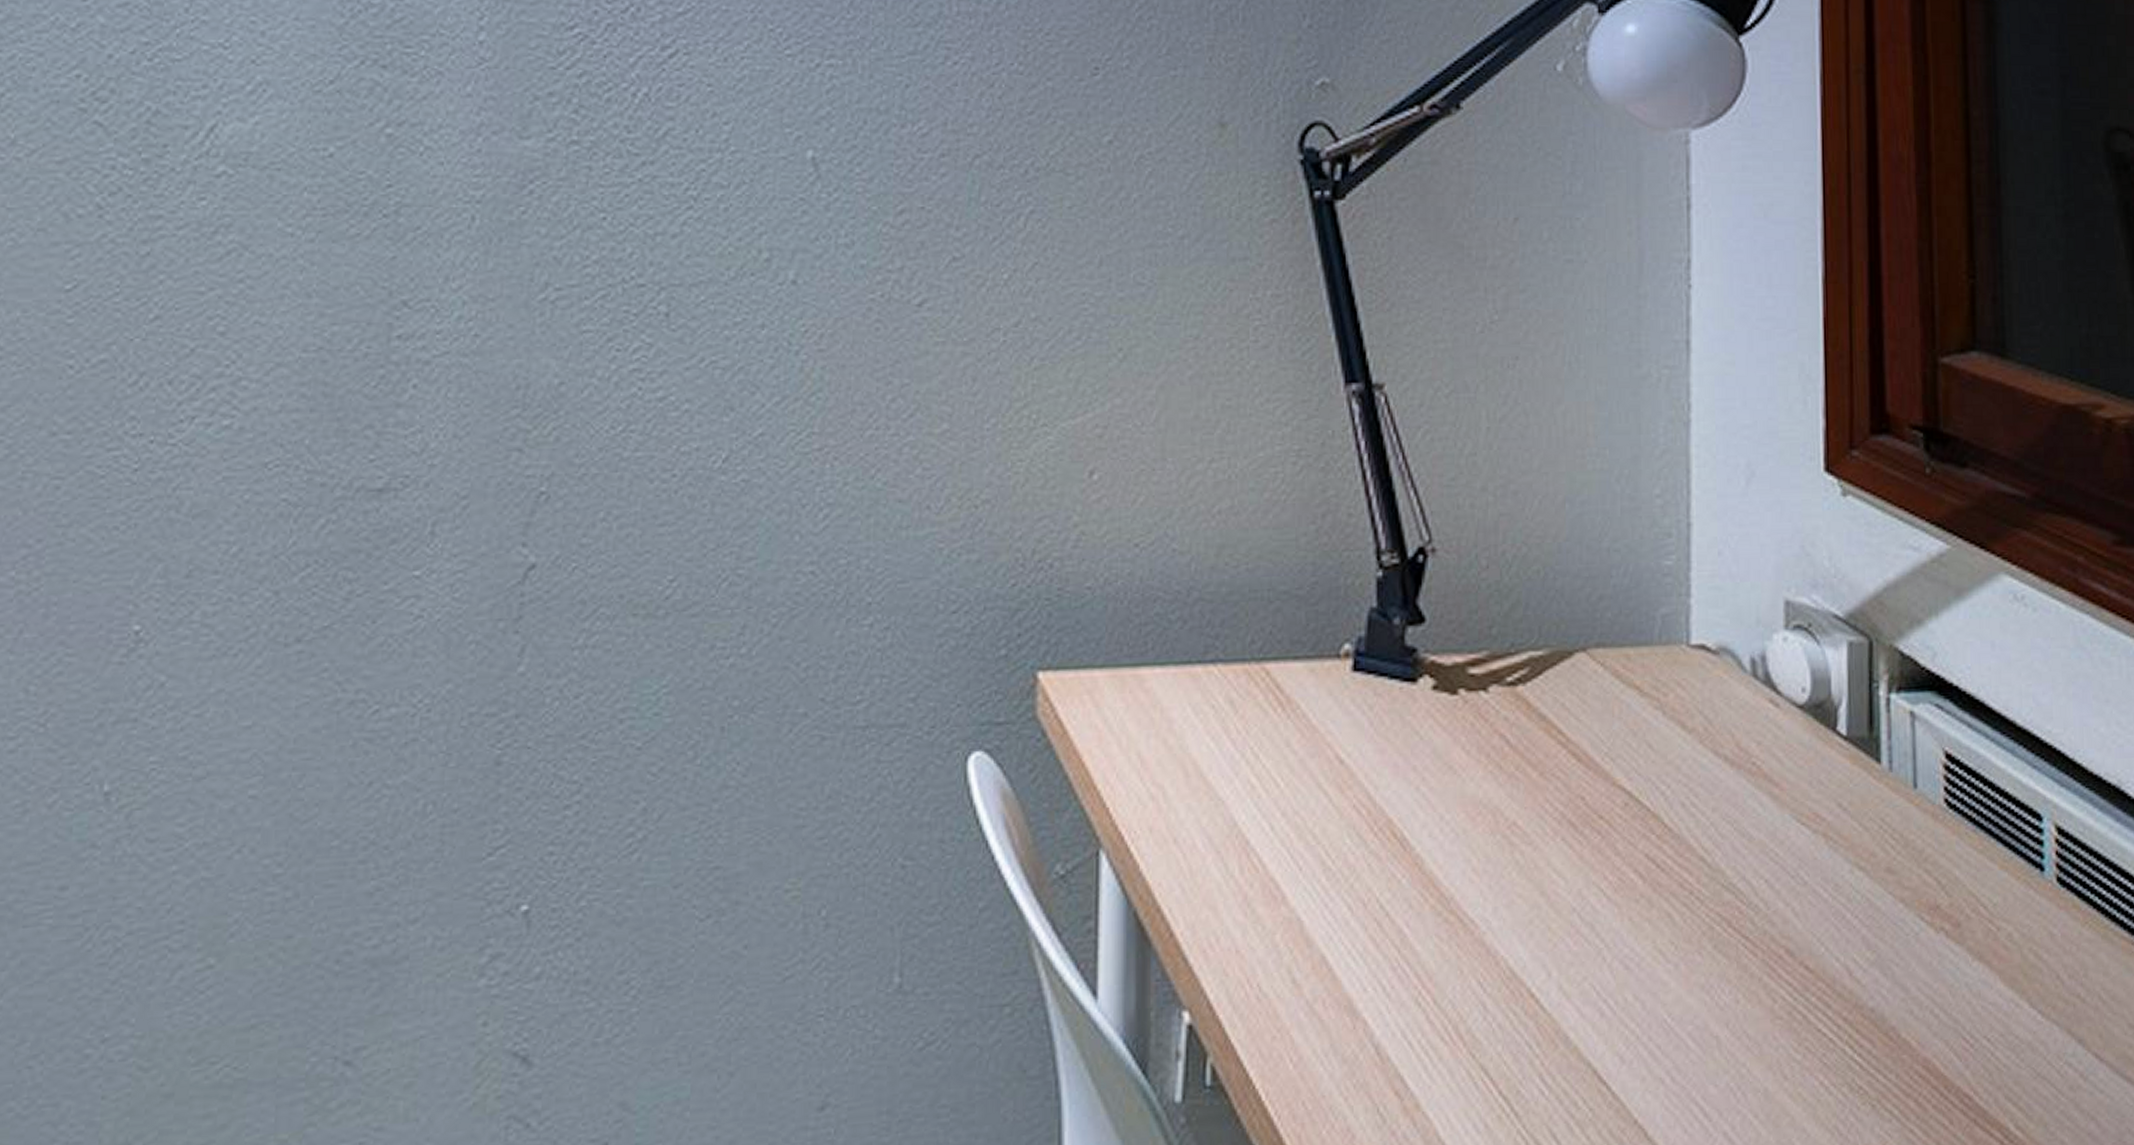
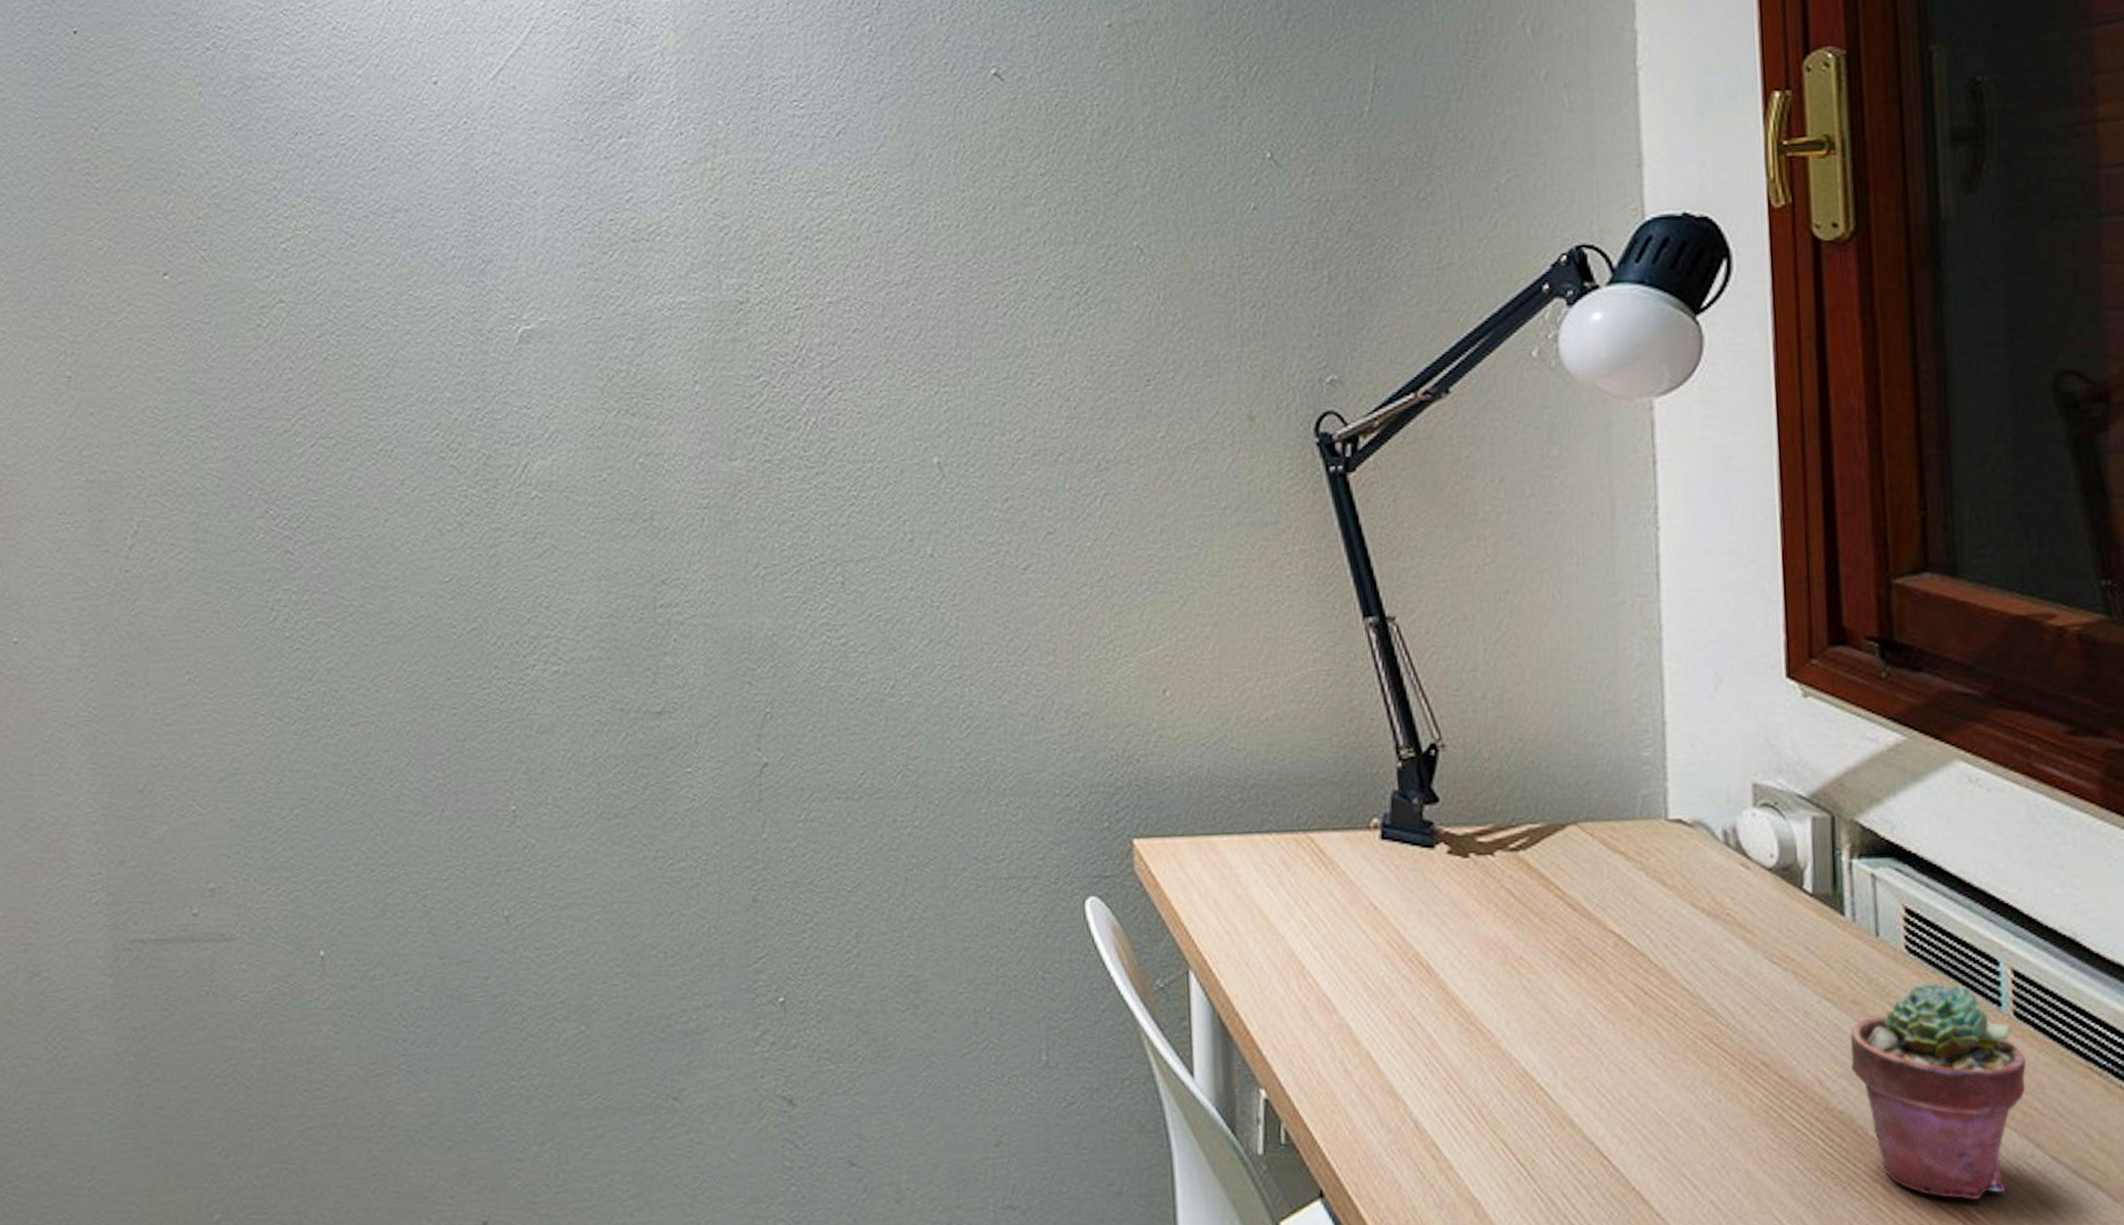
potted succulent: none [1883,844,2069,1113] -> present [1850,983,2026,1200]

